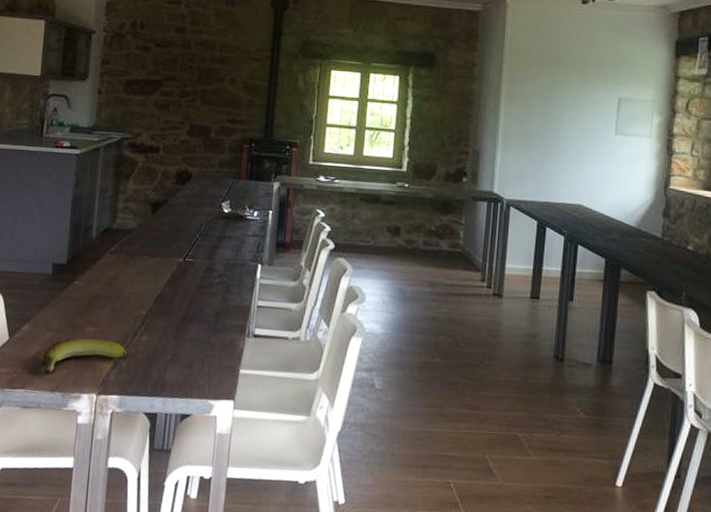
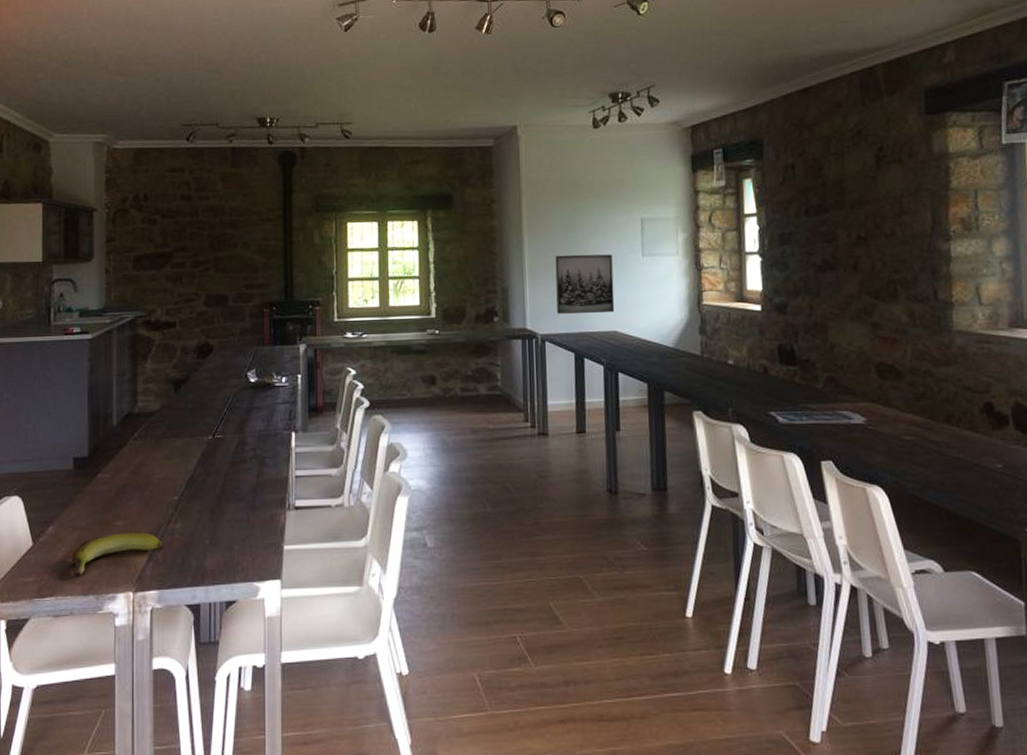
wall art: none [525,124,586,186] -> present [555,254,615,314]

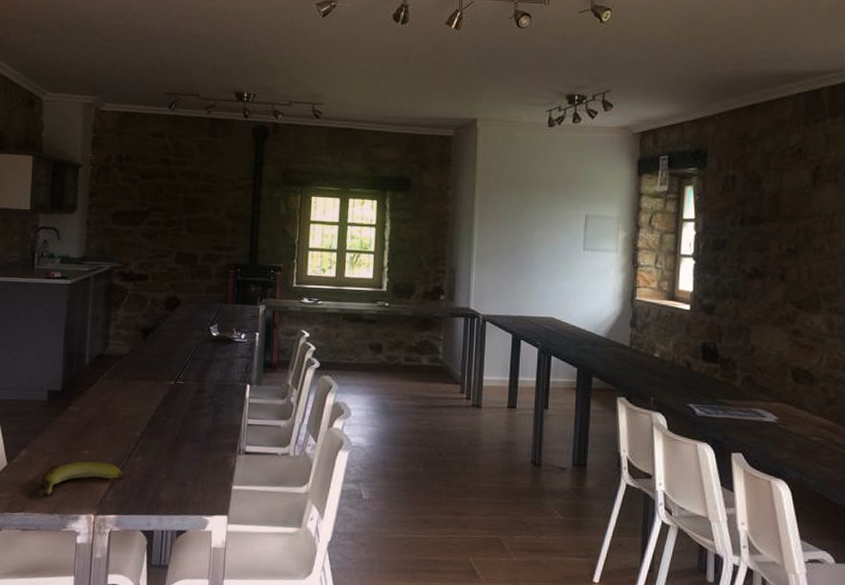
wall art: present [555,254,615,314] -> none [500,243,555,299]

